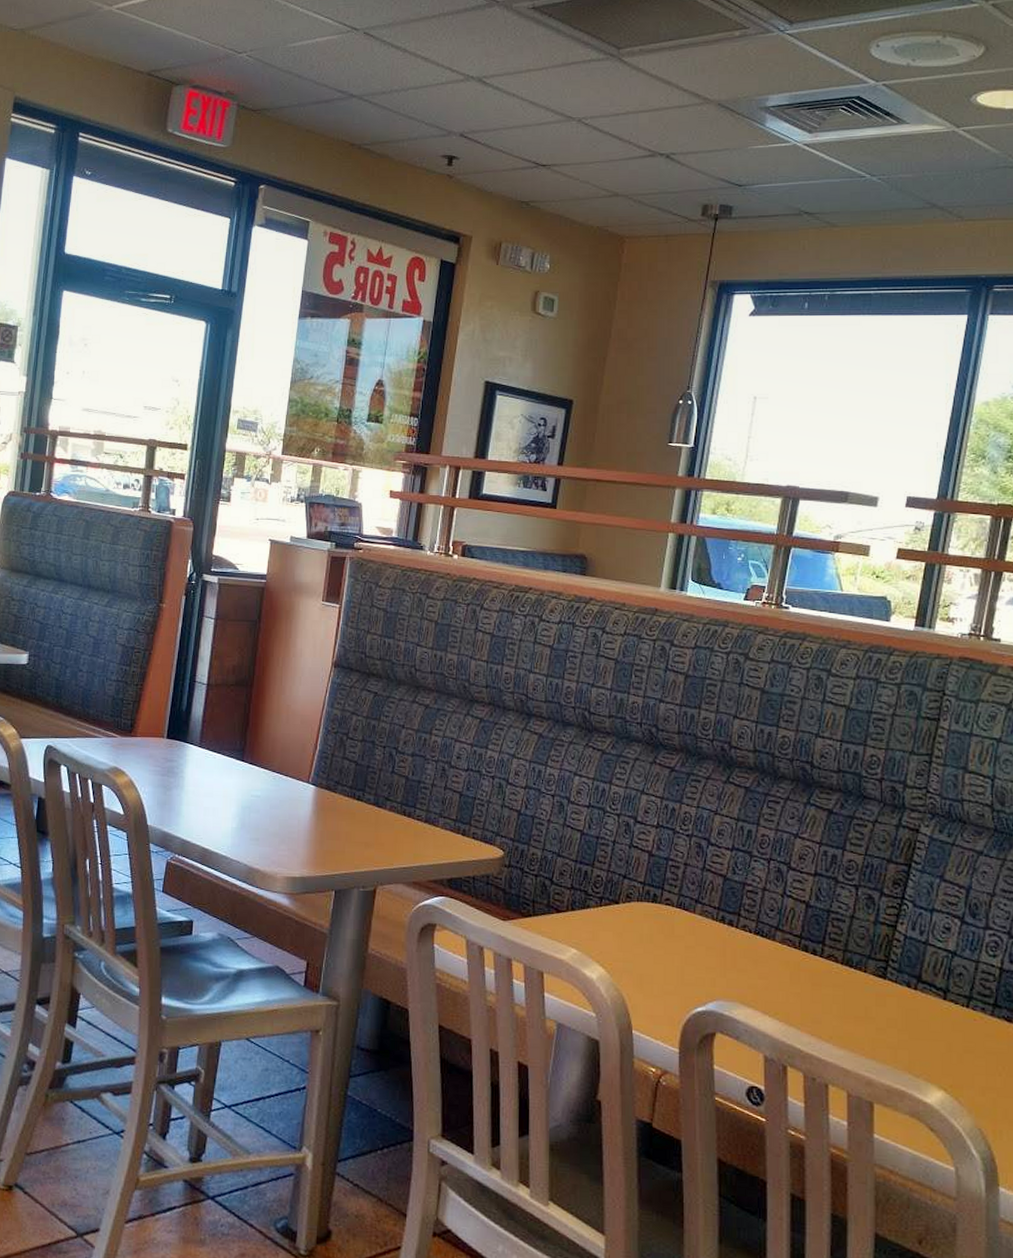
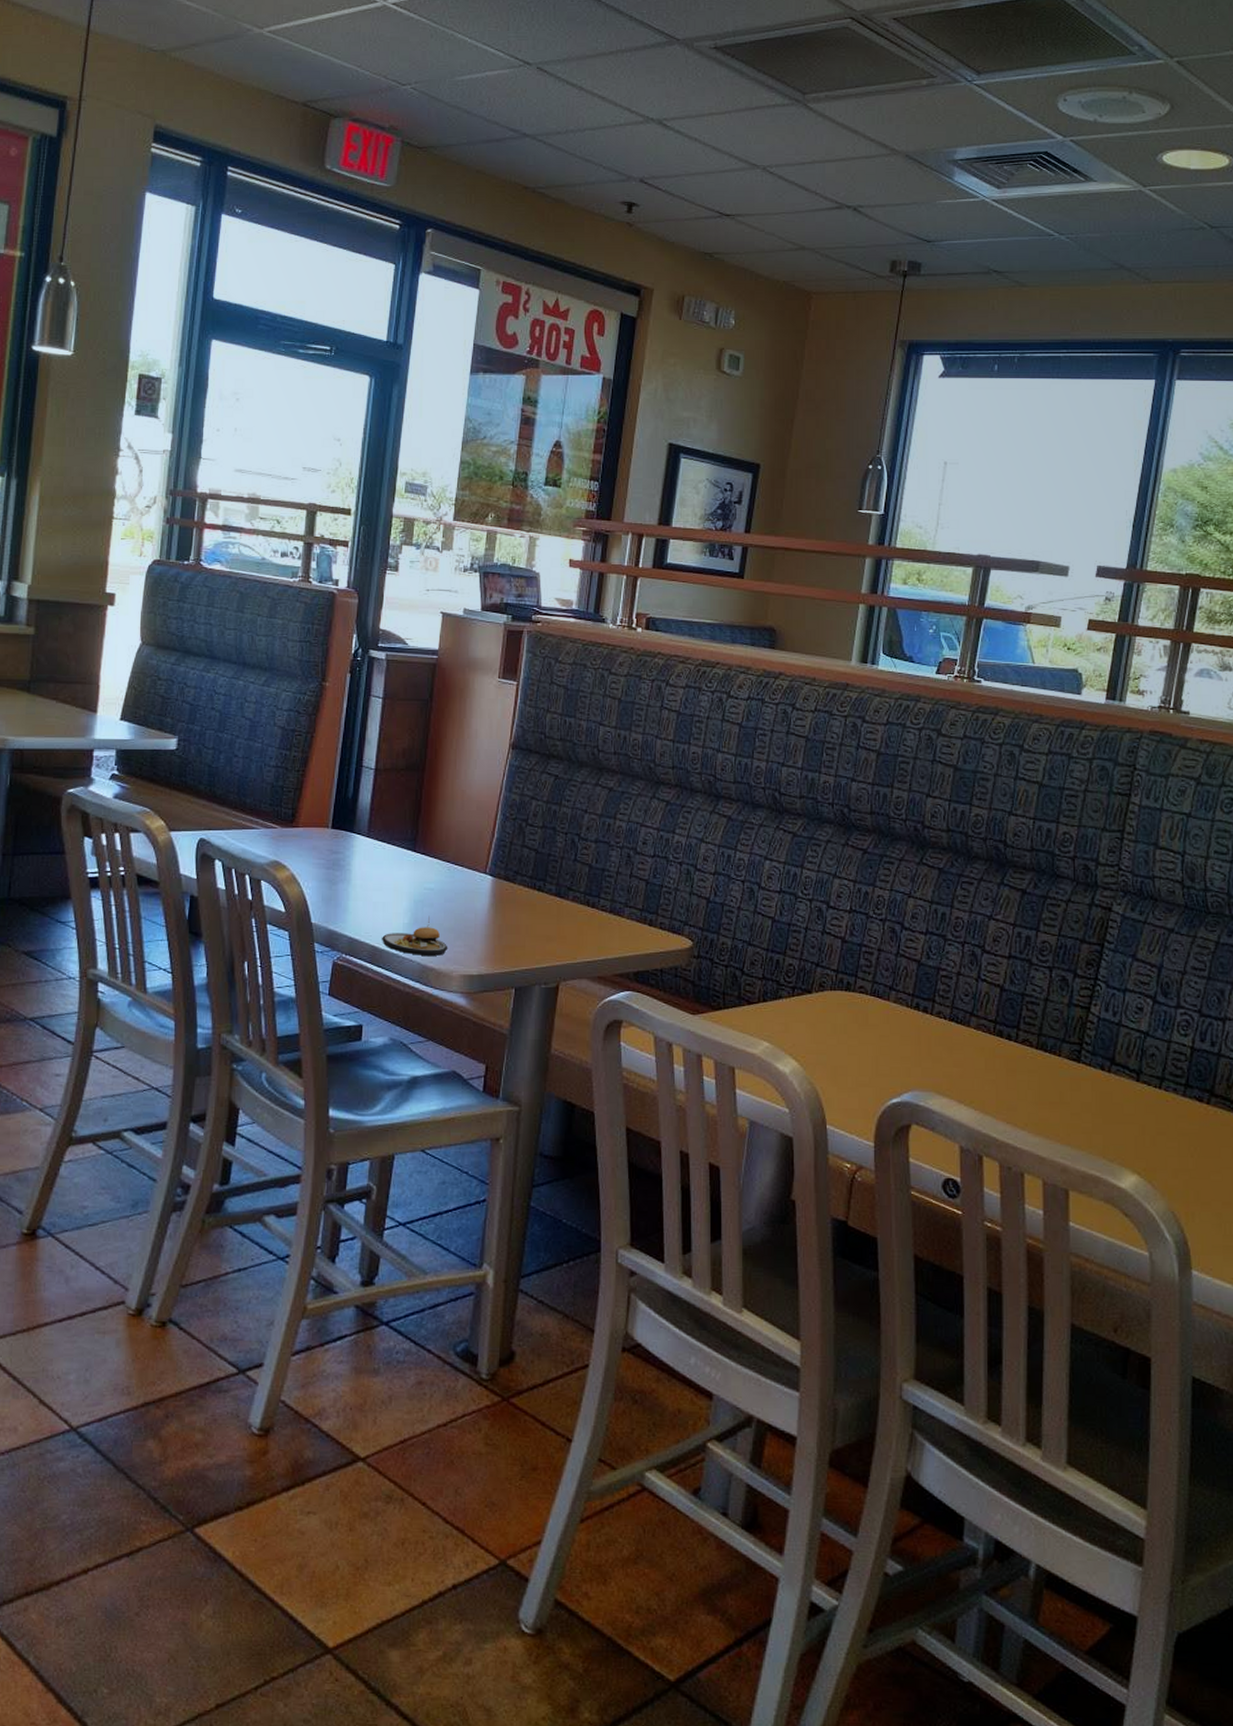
burger: none [212,821,273,858] -> present [382,915,448,956]

